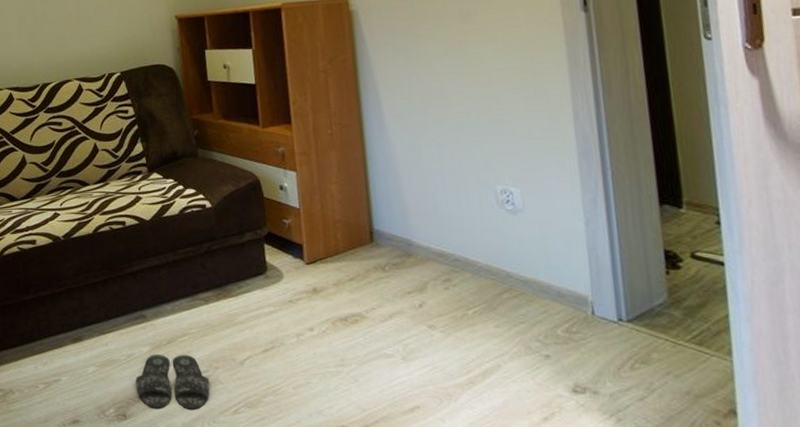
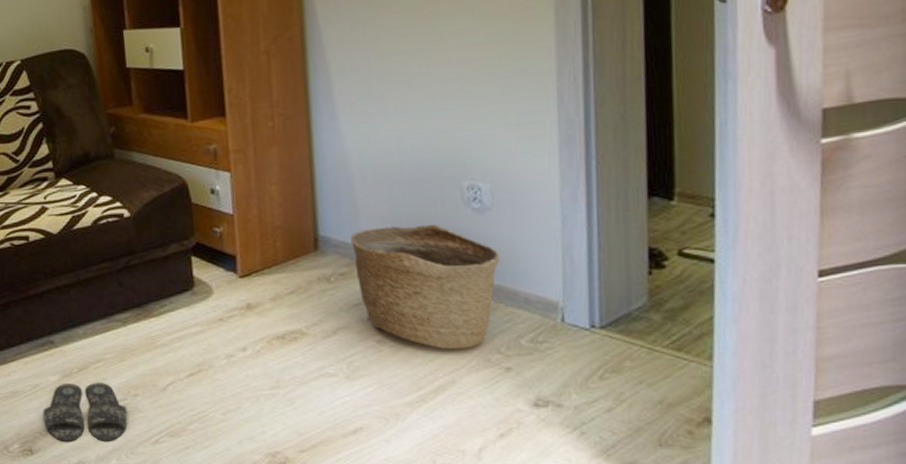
basket: none [402,222,533,337] -> present [351,224,500,350]

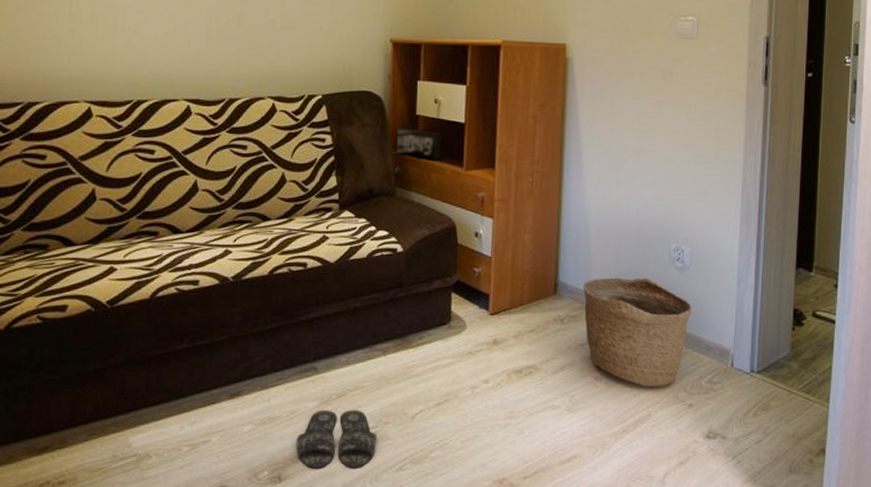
alarm clock: none [107,83,164,117] -> present [397,128,443,162]

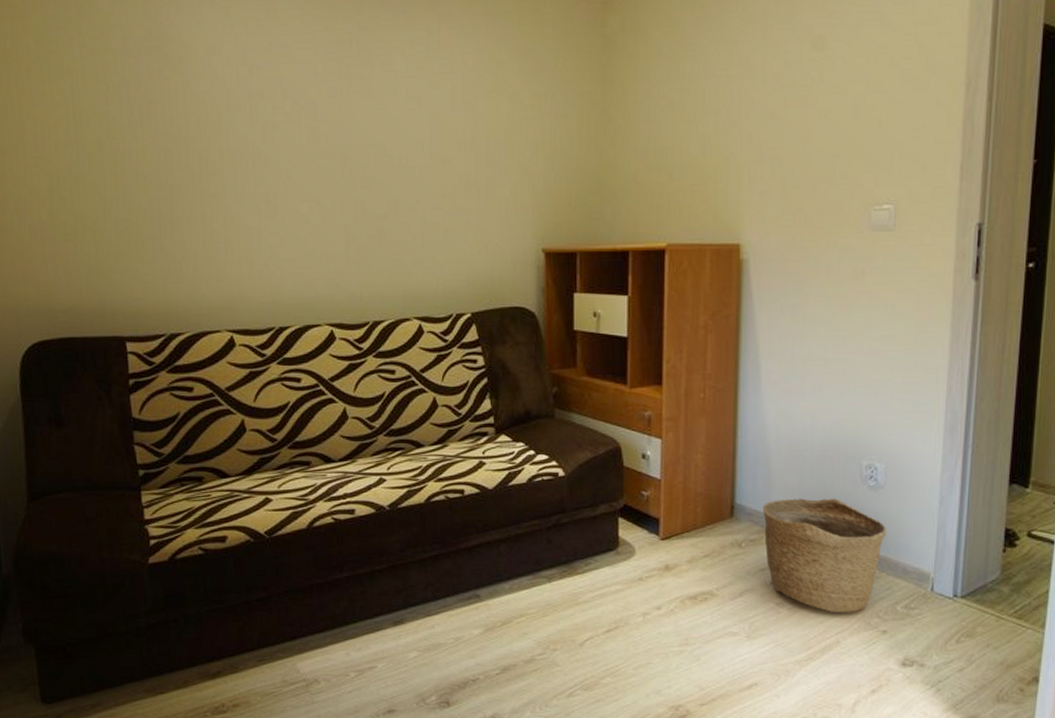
slippers: present [296,410,377,469] -> none [463,637,545,694]
alarm clock: present [397,128,443,162] -> none [554,345,605,380]

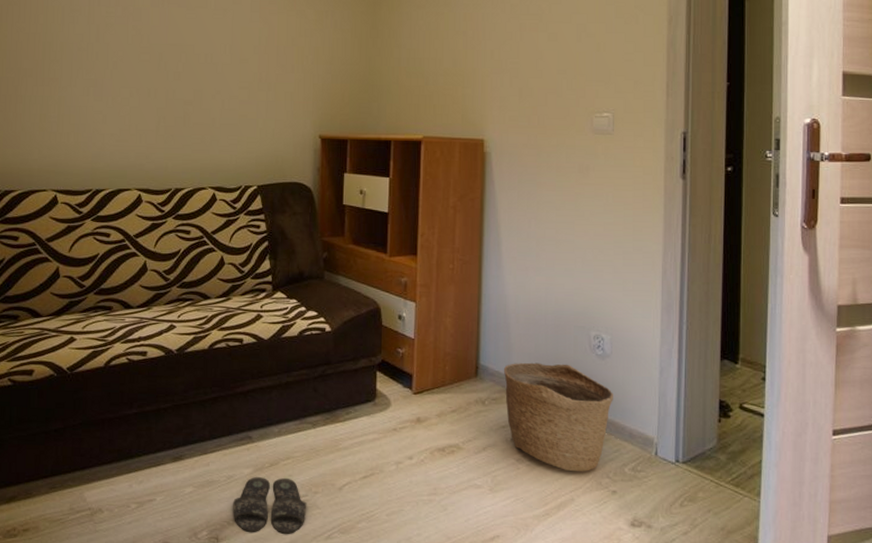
slippers: none [463,637,545,694] -> present [233,477,307,534]

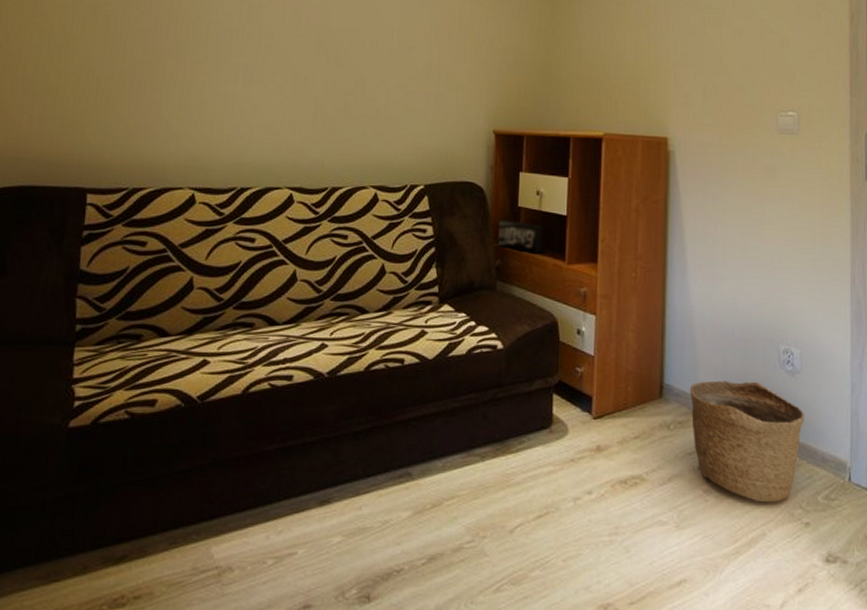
slippers: present [233,477,307,534] -> none [387,521,474,588]
alarm clock: none [325,217,368,248] -> present [498,220,545,255]

